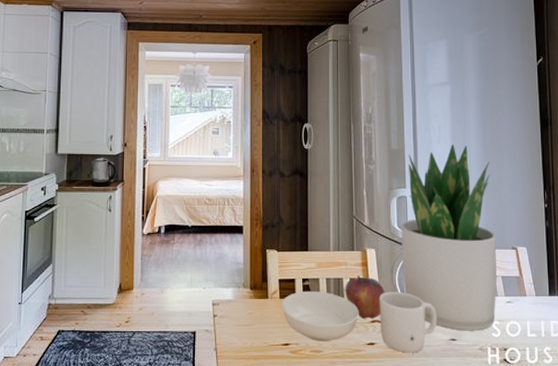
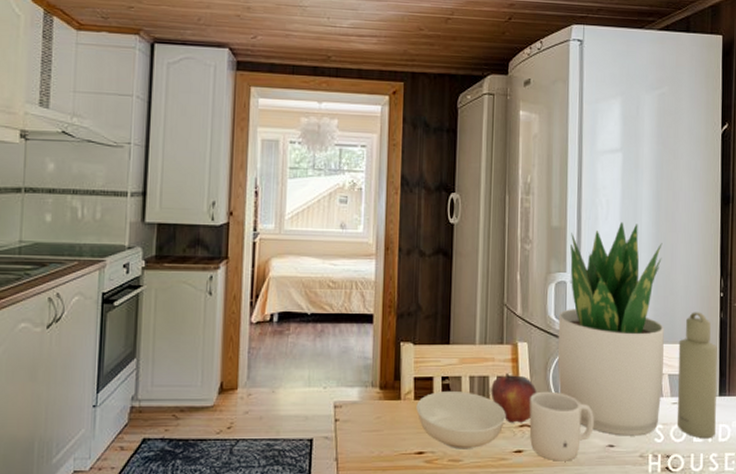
kettle: present [91,158,117,187] -> none [187,229,220,265]
bottle: none [509,221,548,334] -> present [676,312,717,439]

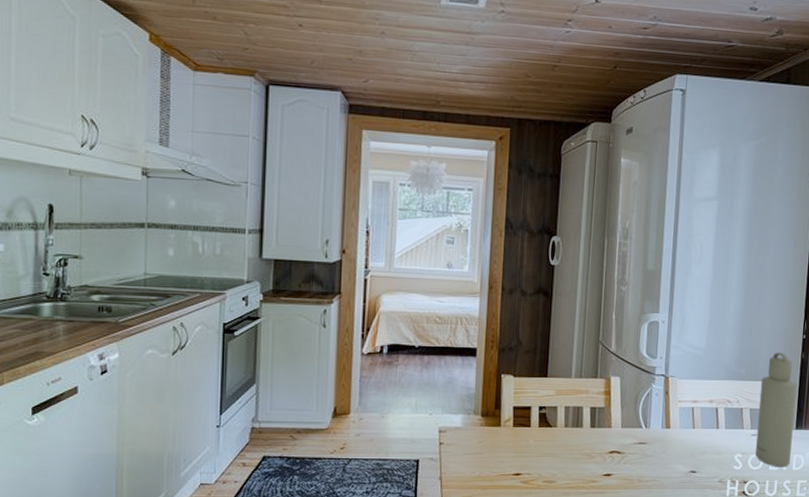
bowl: present [416,390,506,450] -> none [515,419,598,472]
fruit: present [491,372,537,423] -> none [584,404,627,449]
mug: present [529,391,594,461] -> none [618,421,679,485]
planter: present [557,222,664,436] -> none [647,267,751,463]

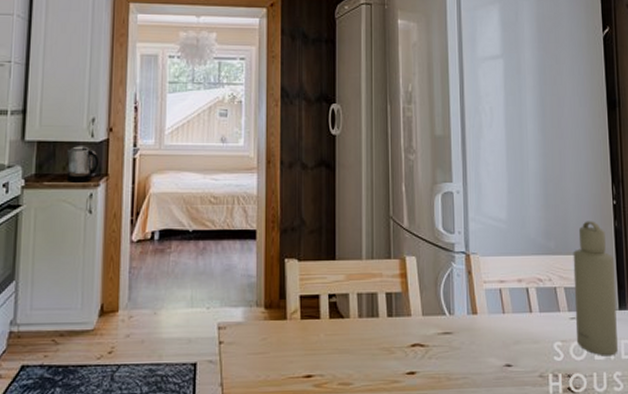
kettle: none [302,265,333,299] -> present [66,146,100,182]

